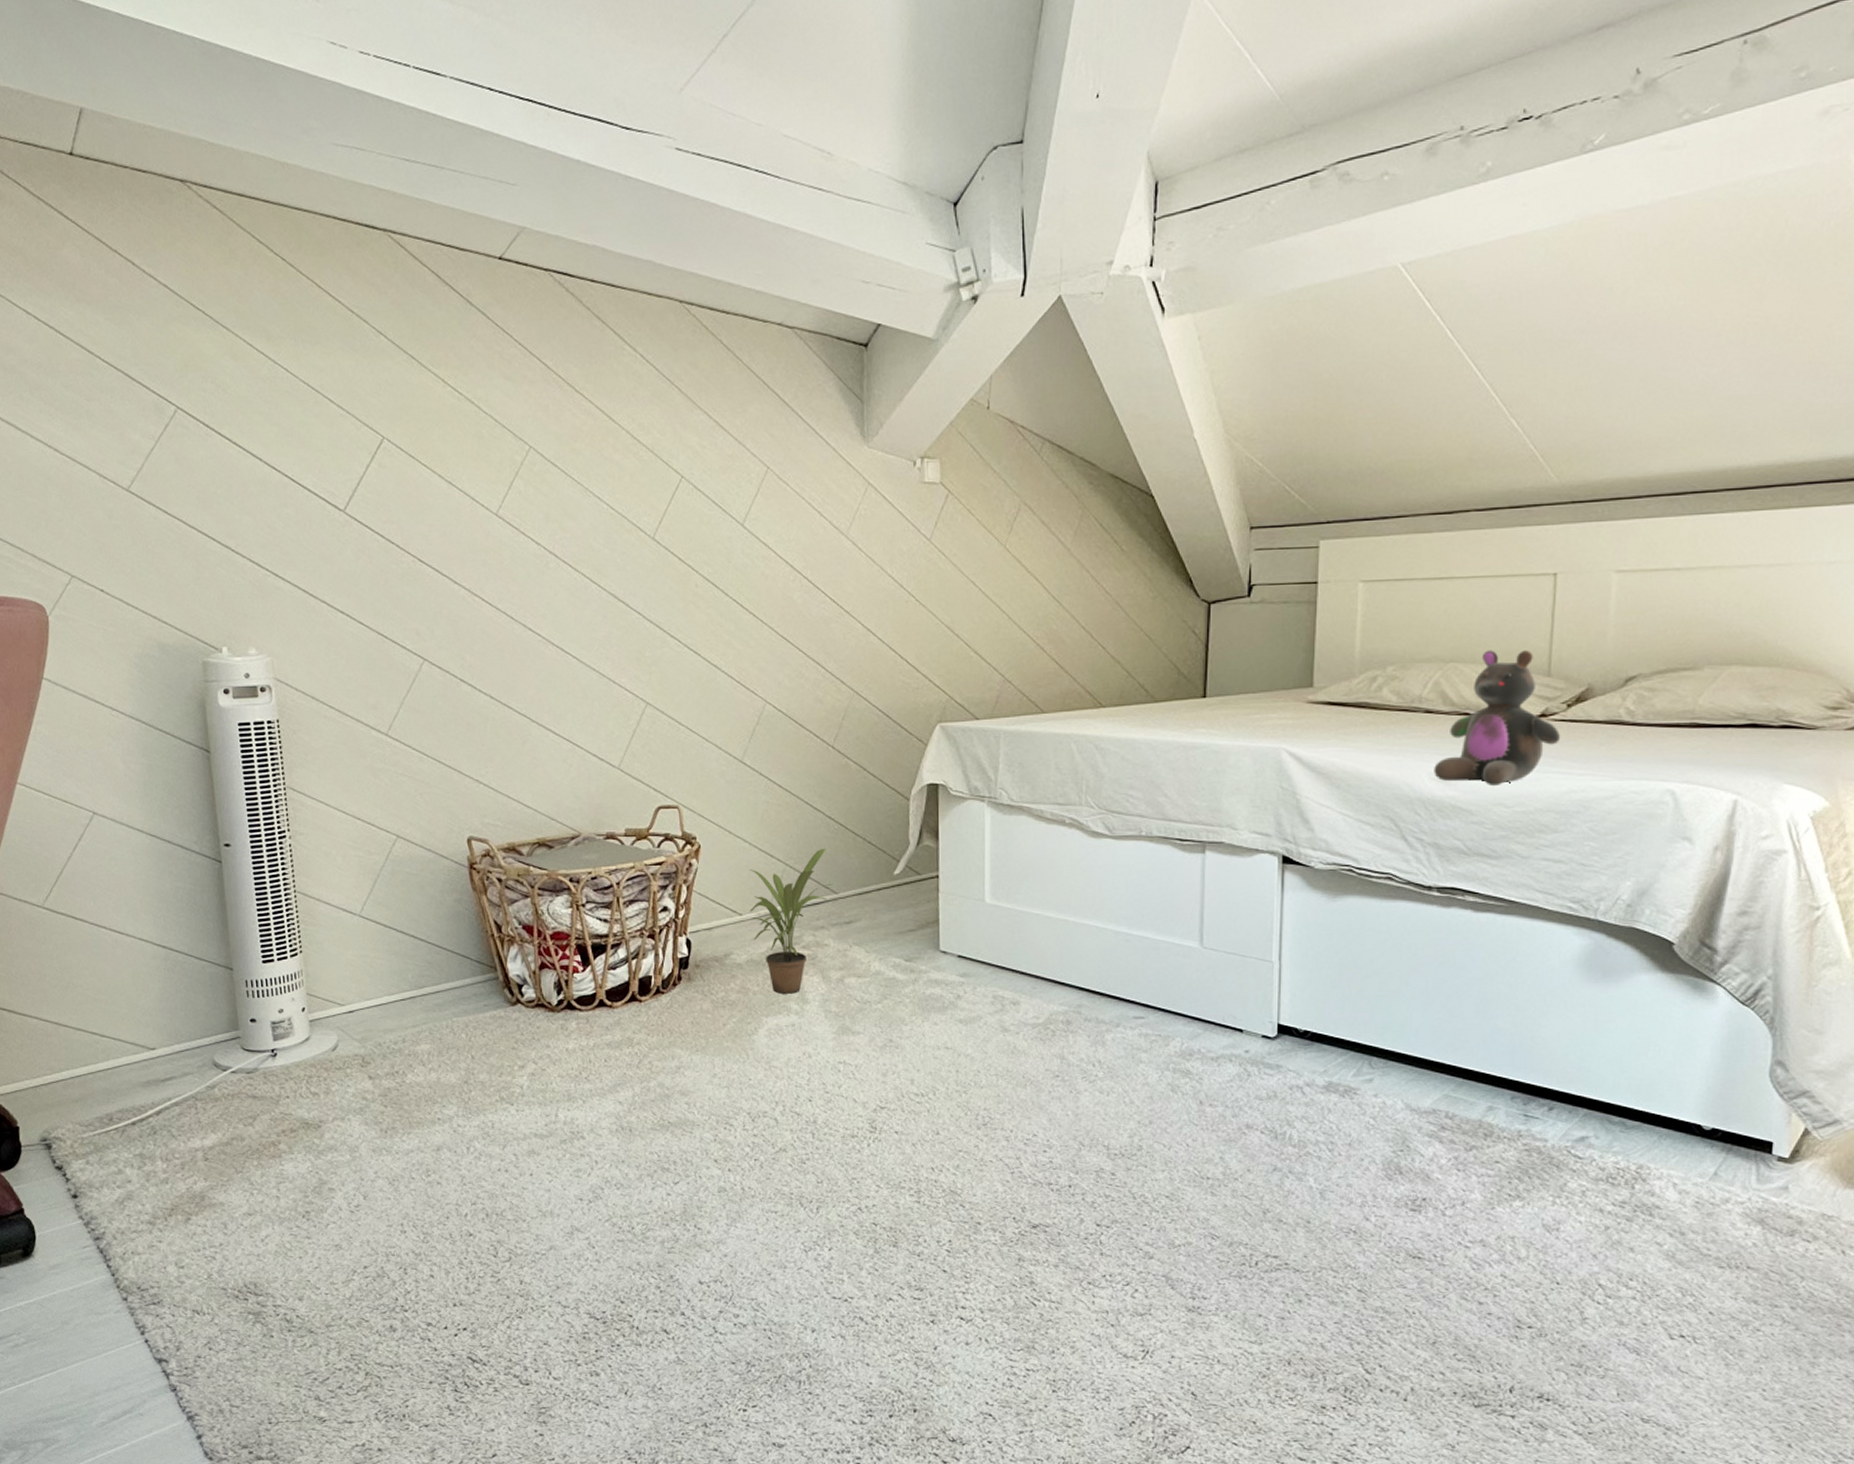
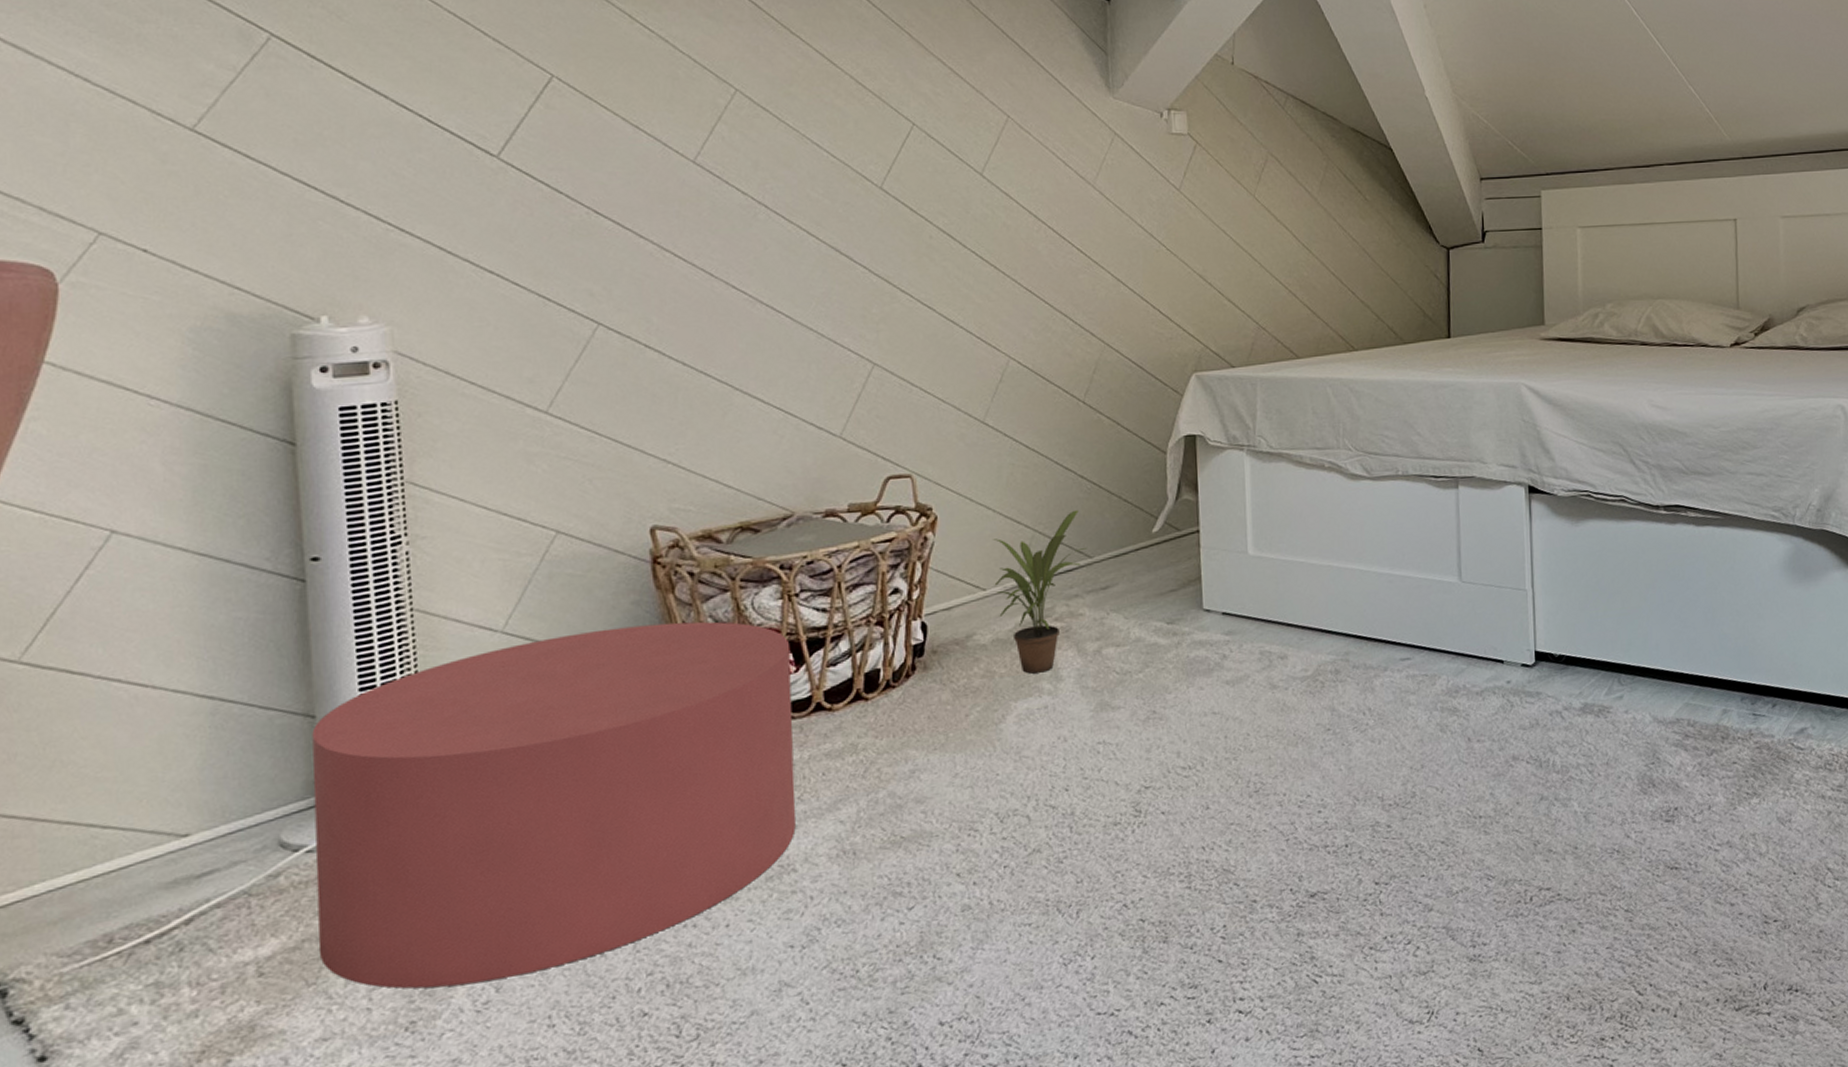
pouf: none [231,920,584,1190] -> present [312,621,796,989]
stuffed bear: present [1434,650,1561,787] -> none [1652,286,1752,410]

